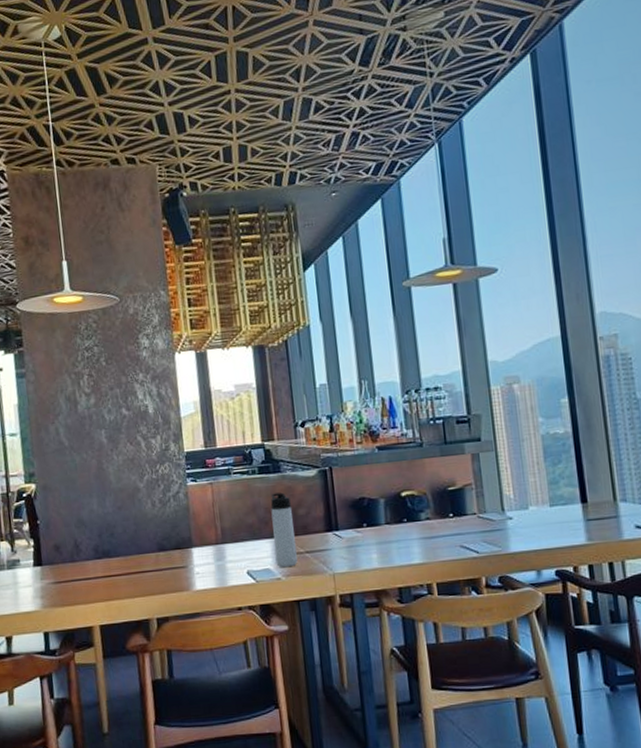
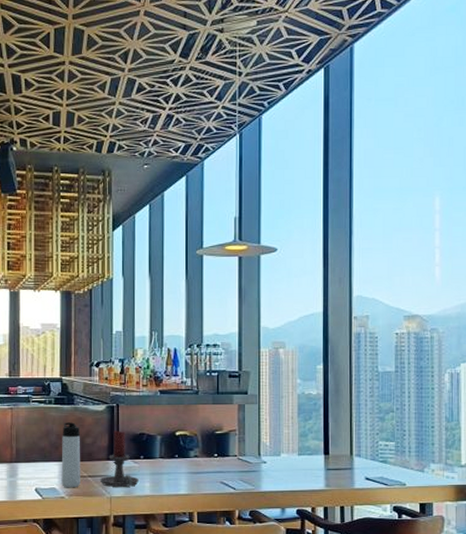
candle holder: none [318,497,364,562] -> present [99,430,139,487]

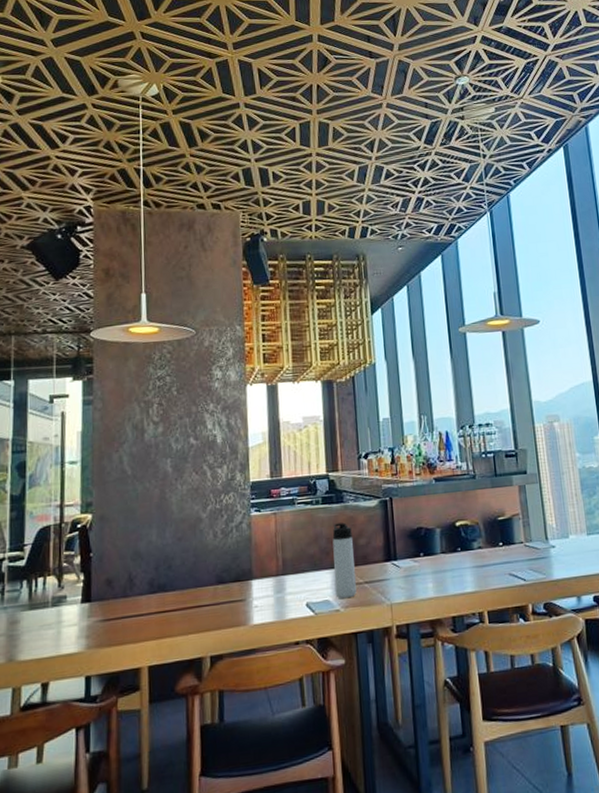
candle holder: present [99,430,139,487] -> none [377,527,421,592]

